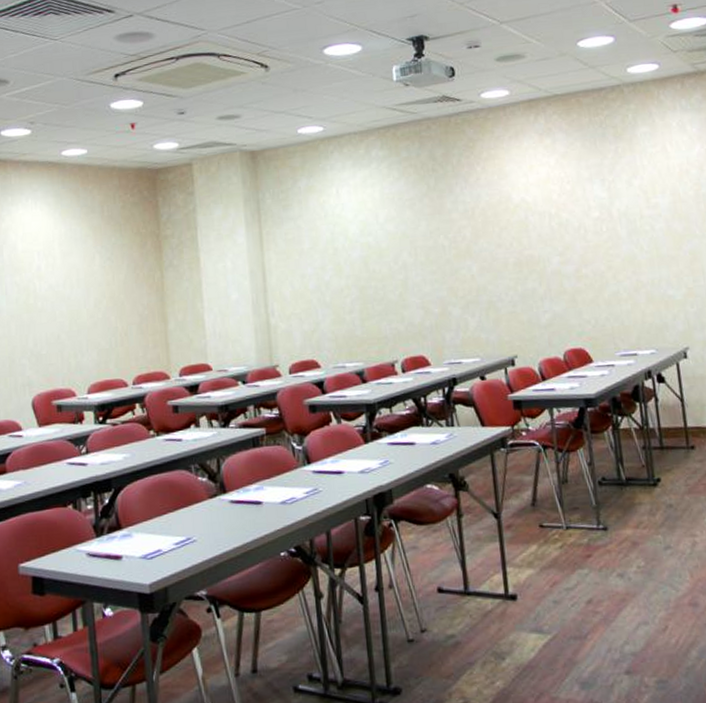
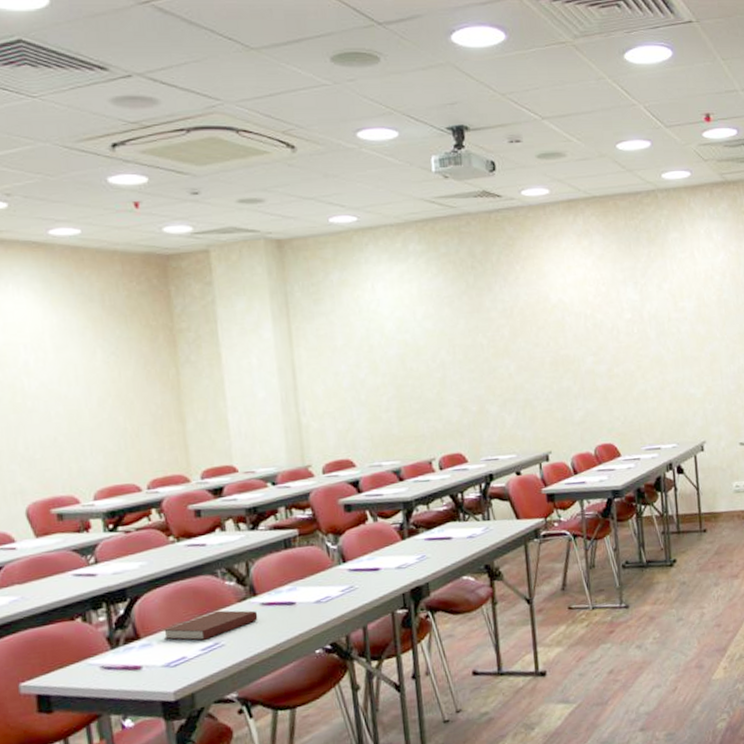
notebook: none [142,505,227,534] -> present [164,610,258,641]

